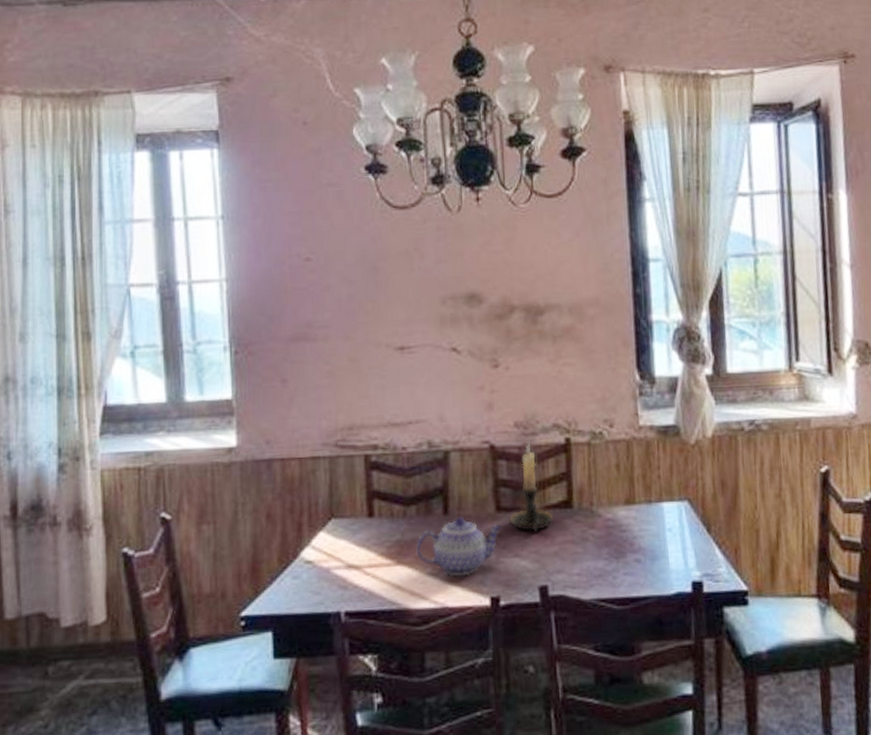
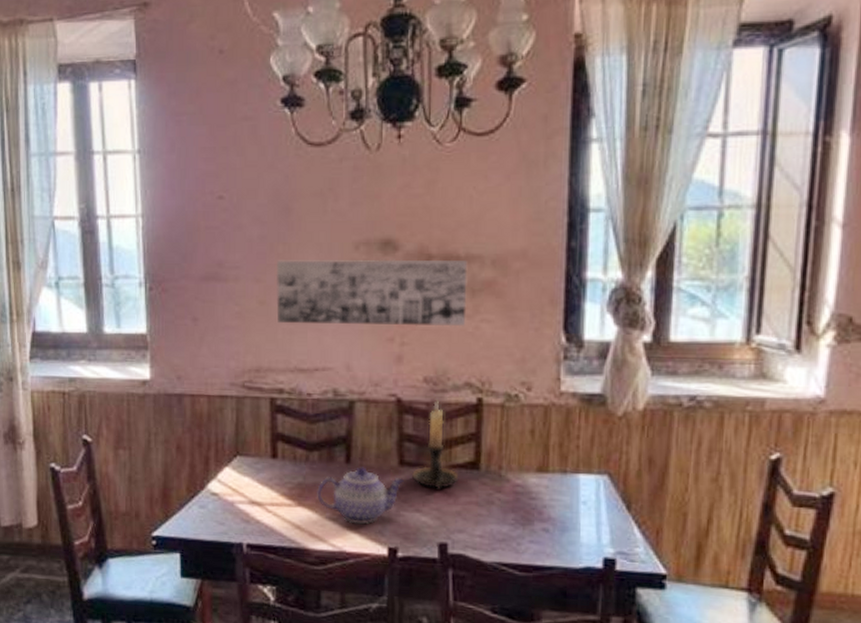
wall art: none [366,310,550,380] -> present [276,259,467,327]

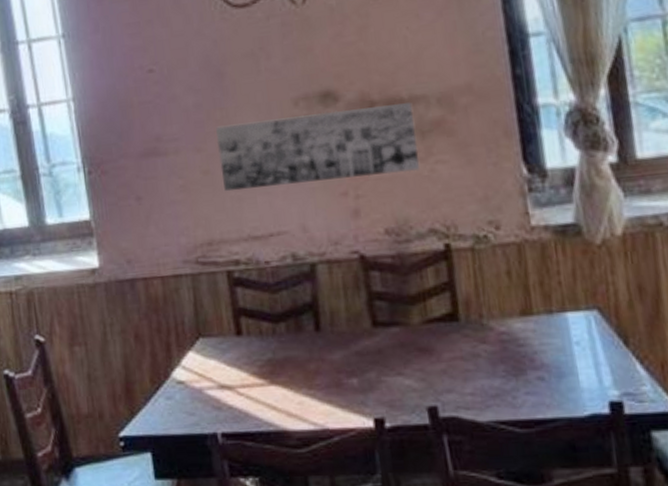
teapot: present [317,467,404,525] -> none [289,333,380,398]
candle holder: present [411,399,459,489] -> none [386,250,439,348]

